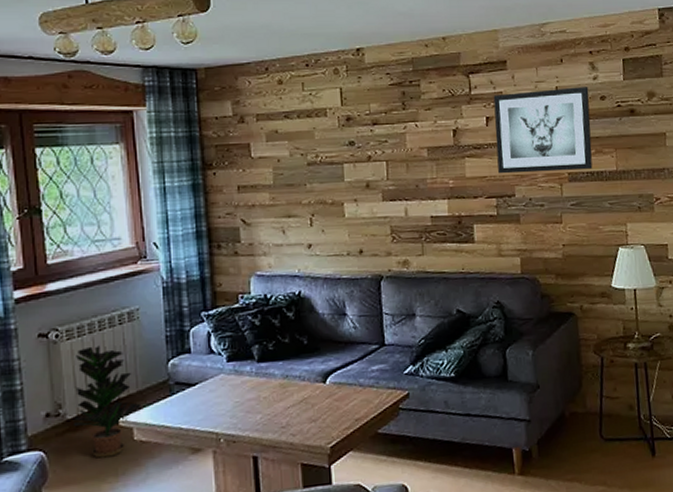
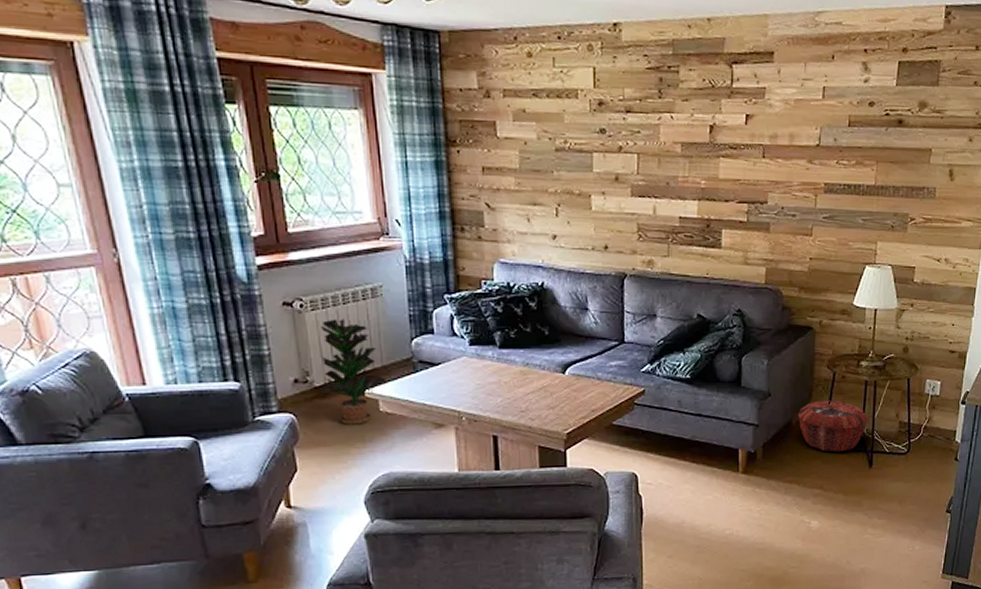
wall art: present [493,87,593,174] -> none [753,89,858,182]
woven basket: none [569,387,645,443] -> present [797,400,869,452]

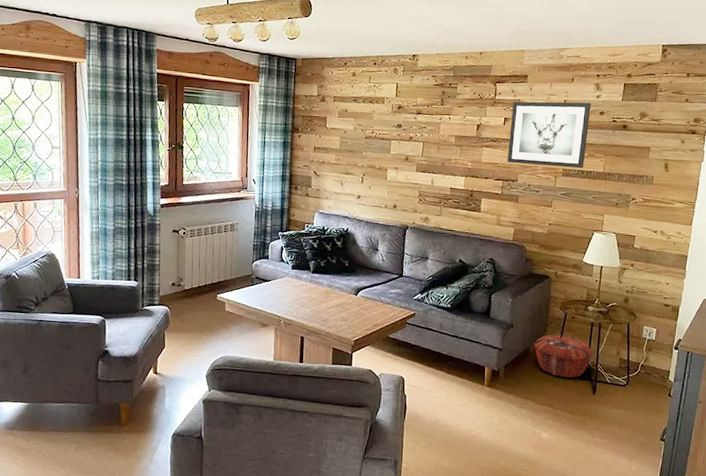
potted plant: present [320,319,387,425] -> none [188,243,233,319]
wall art: none [753,89,858,182] -> present [507,101,591,169]

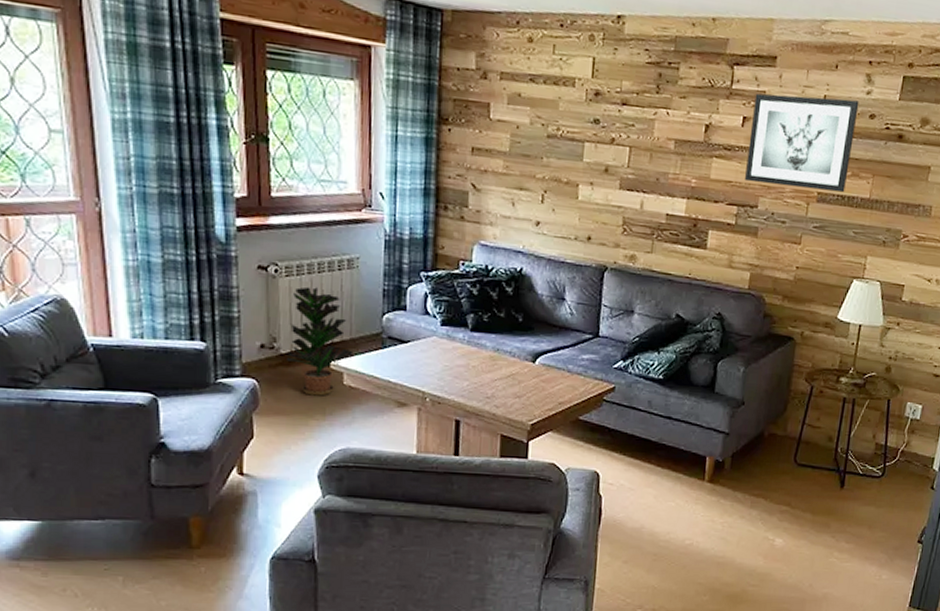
potted plant: none [188,243,233,319] -> present [285,286,354,396]
woven basket: present [534,334,594,378] -> none [770,414,845,469]

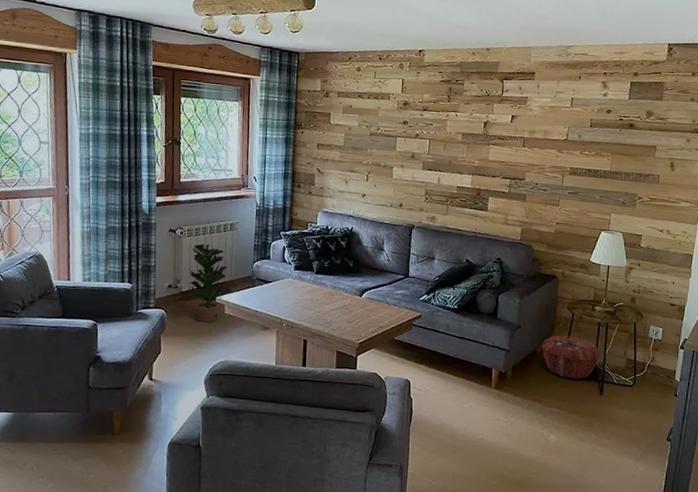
wall art: present [745,93,859,193] -> none [515,98,598,167]
woven basket: none [770,414,845,469] -> present [541,335,601,379]

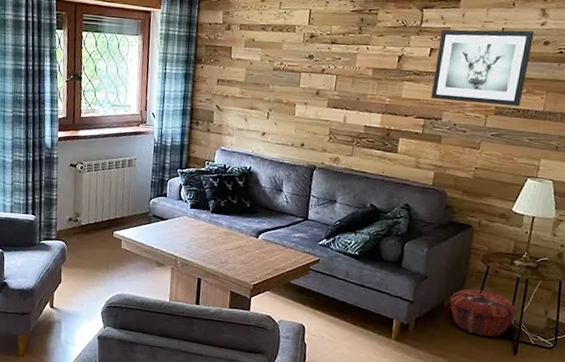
potted plant: present [185,243,233,322] -> none [84,179,129,256]
wall art: none [515,98,598,167] -> present [431,29,535,107]

